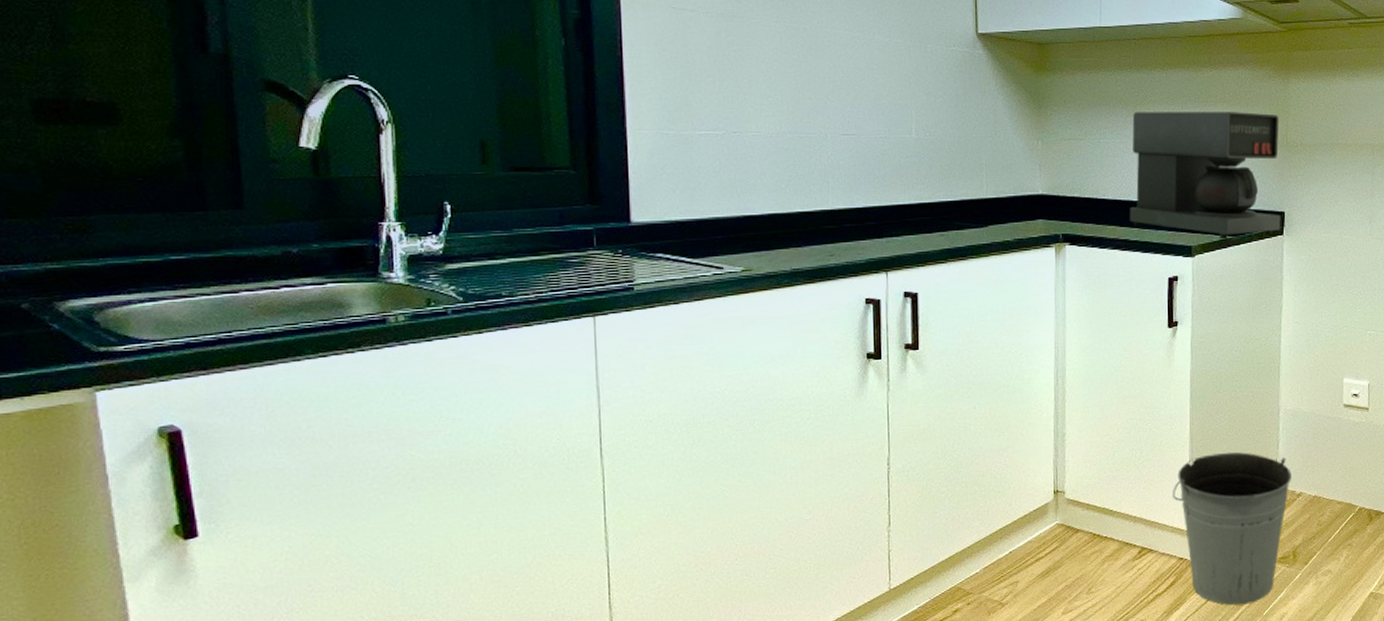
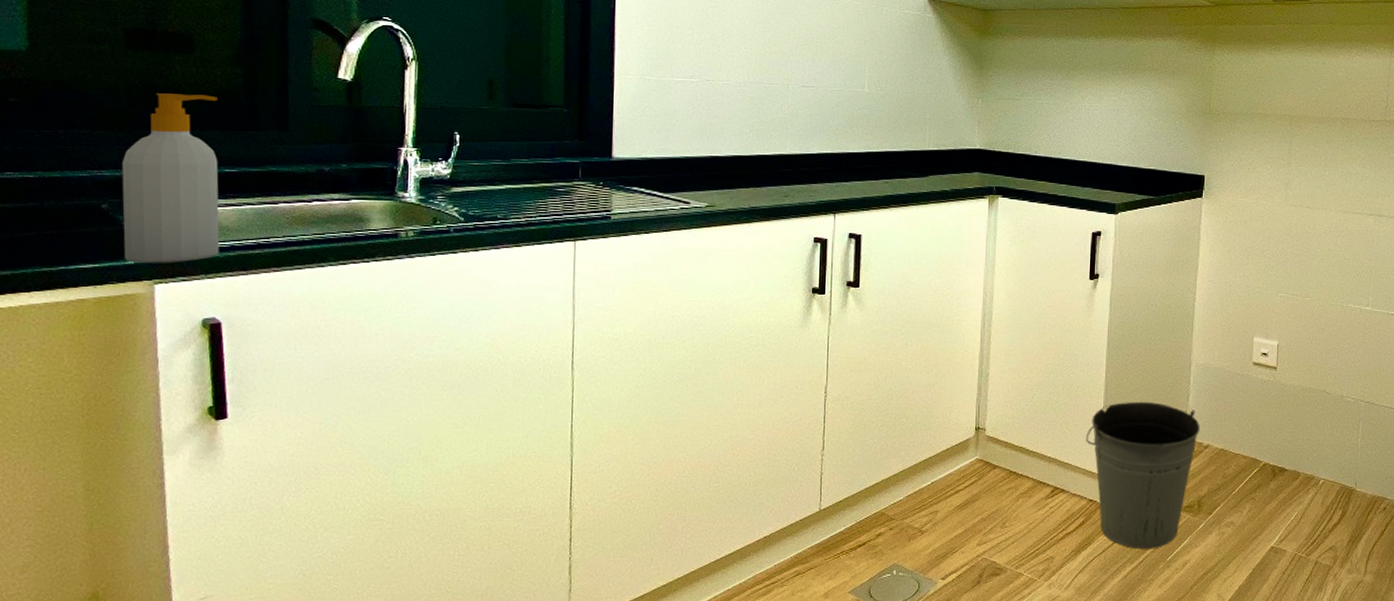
soap bottle: none [42,172,172,369] -> present [122,93,220,264]
coffee maker: present [1130,112,1281,239] -> none [1059,76,1204,199]

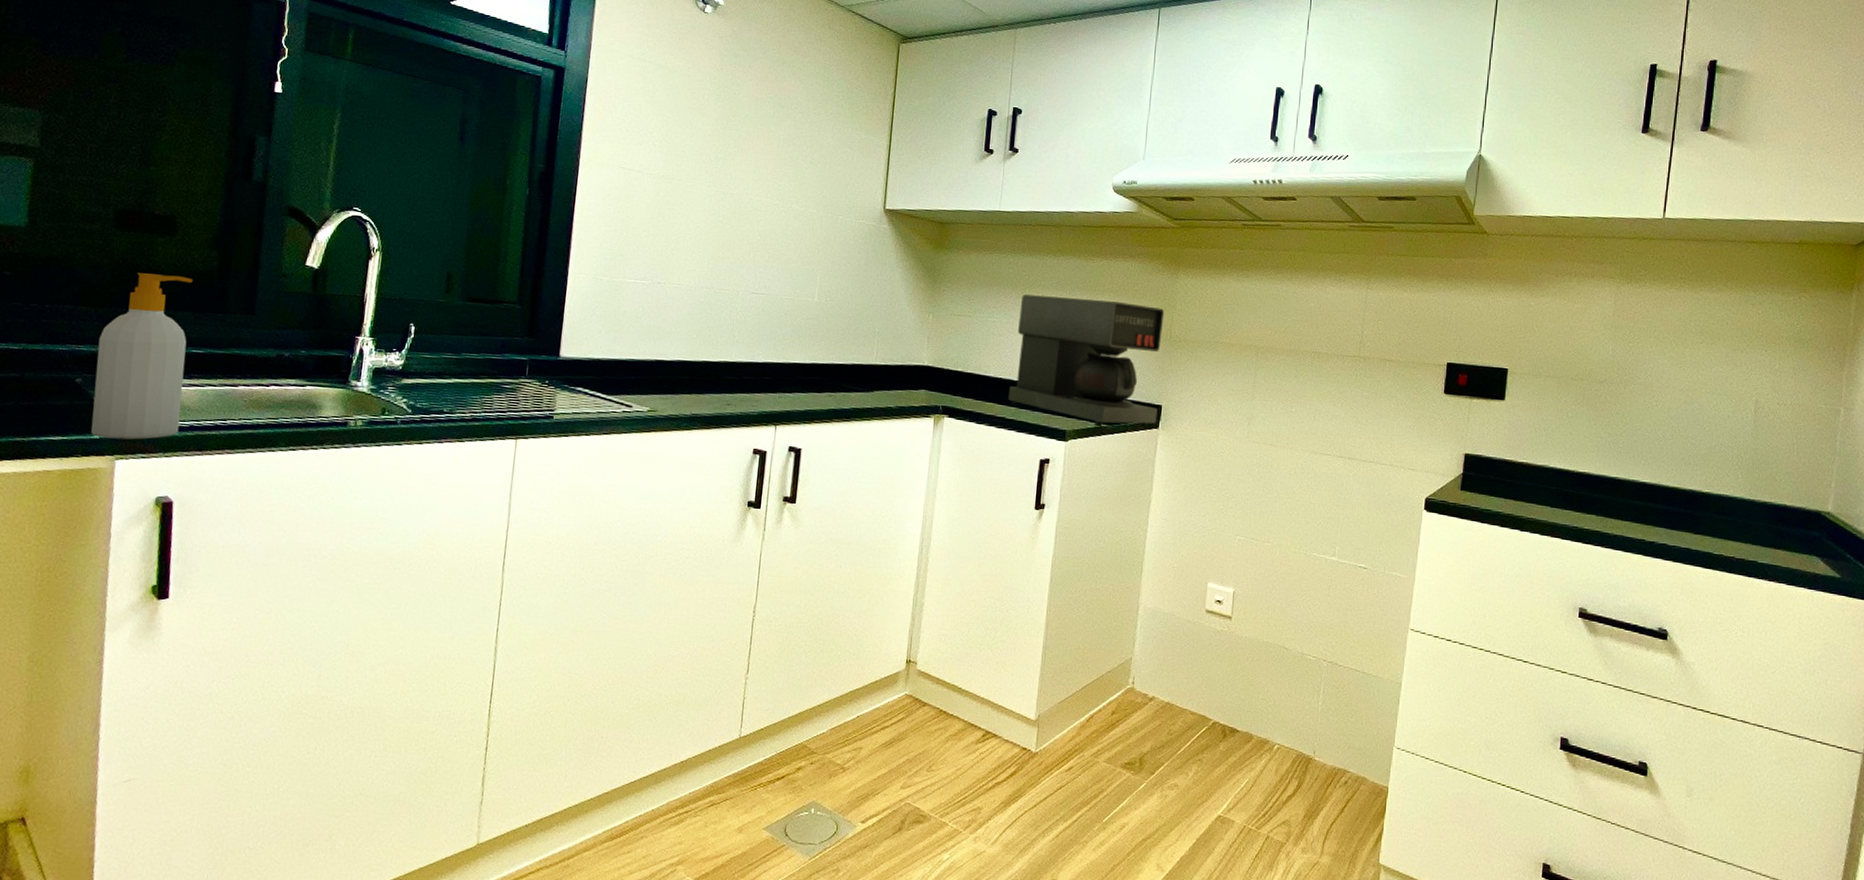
coffee maker: none [1059,76,1204,199] -> present [1008,294,1165,427]
bucket: present [1086,401,1200,548] -> none [1022,644,1146,807]

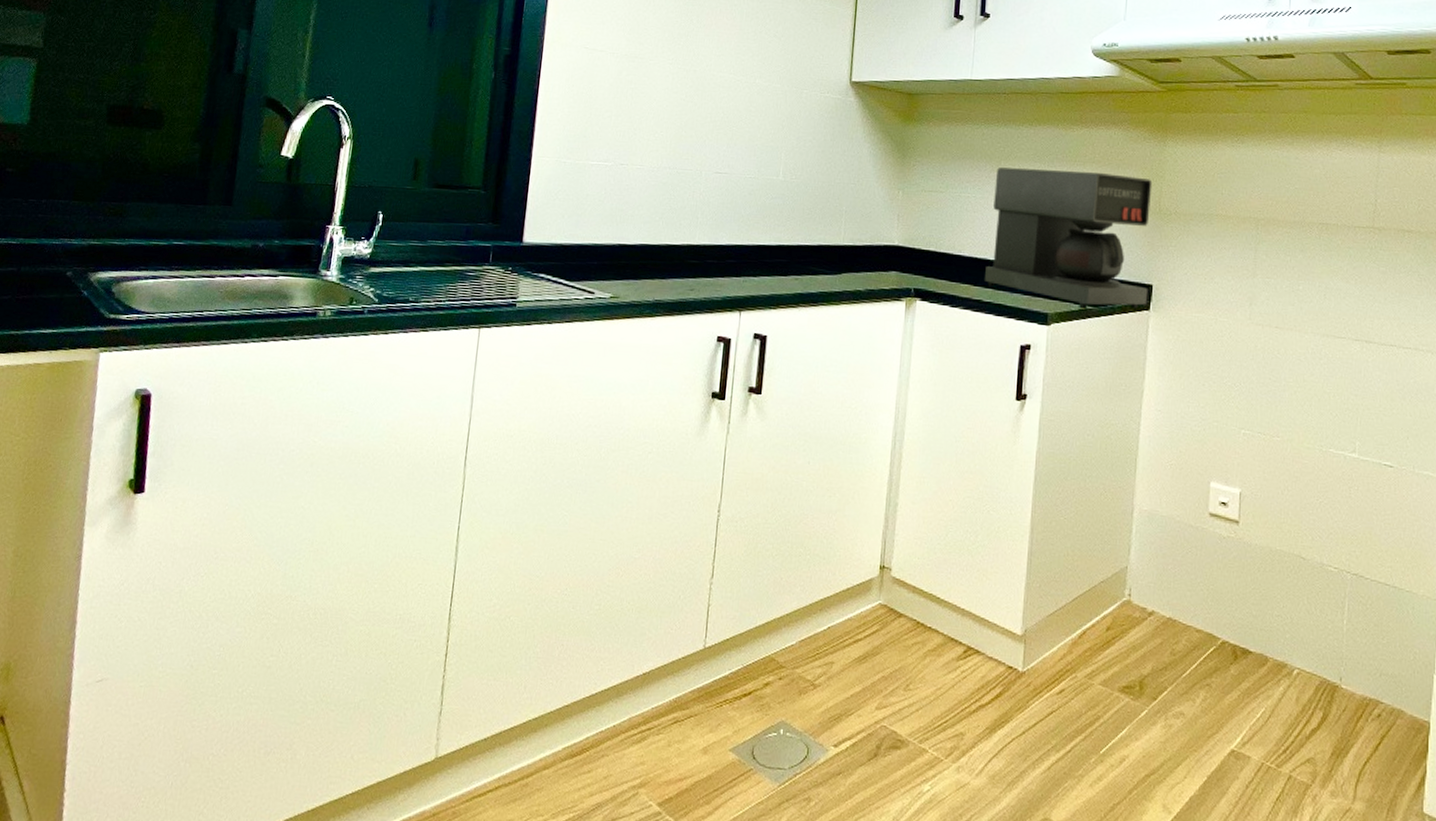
soap bottle: present [91,273,193,440] -> none [79,166,176,332]

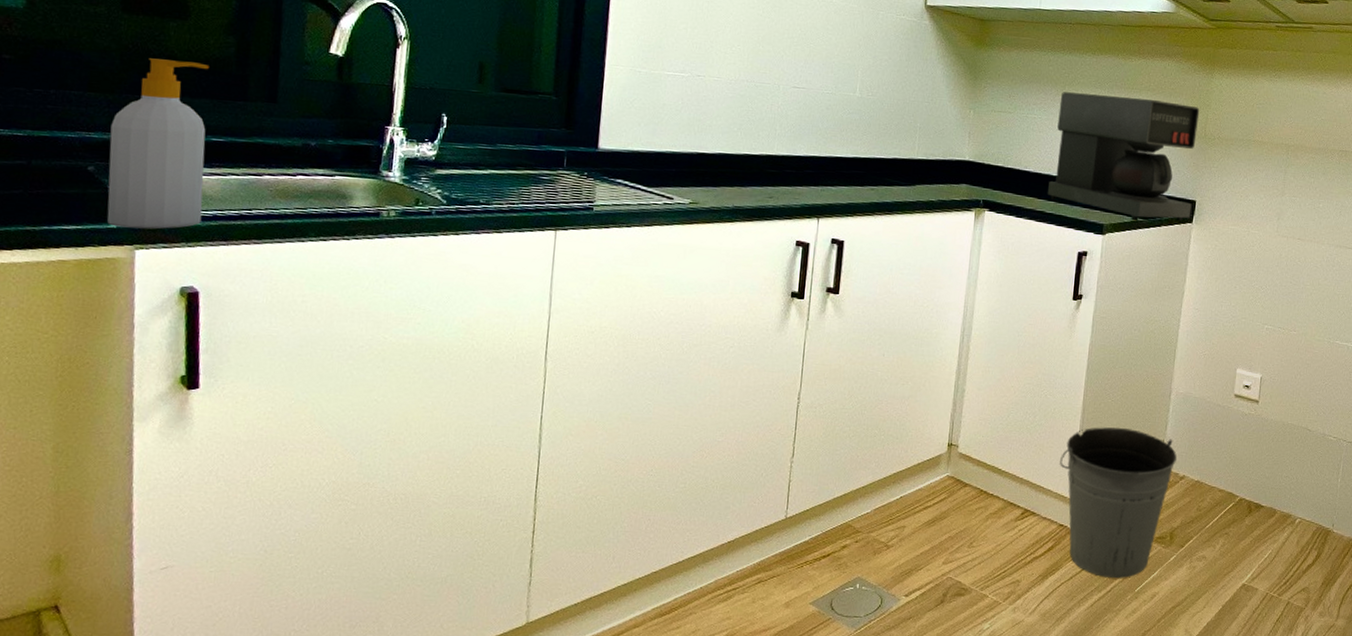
soap bottle: none [79,166,176,332] -> present [107,58,209,230]
bucket: none [1006,549,1143,736] -> present [1060,427,1177,578]

